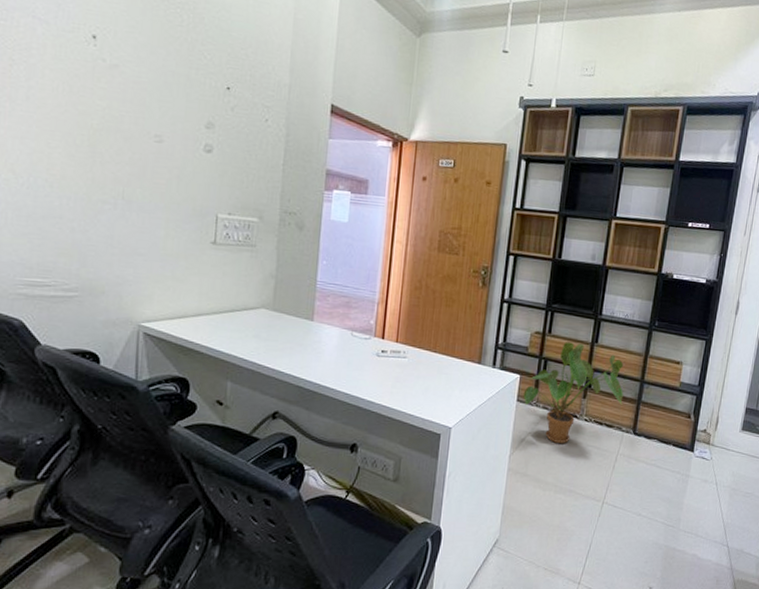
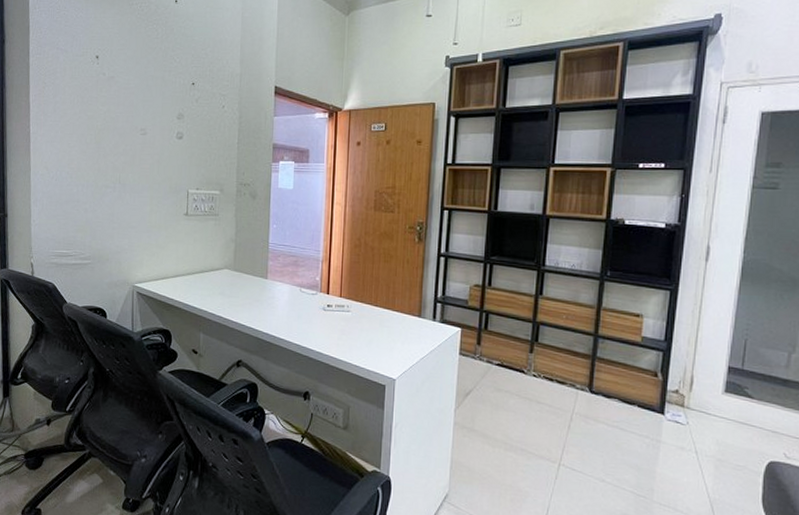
house plant: present [523,342,624,444] -> none [465,294,575,400]

